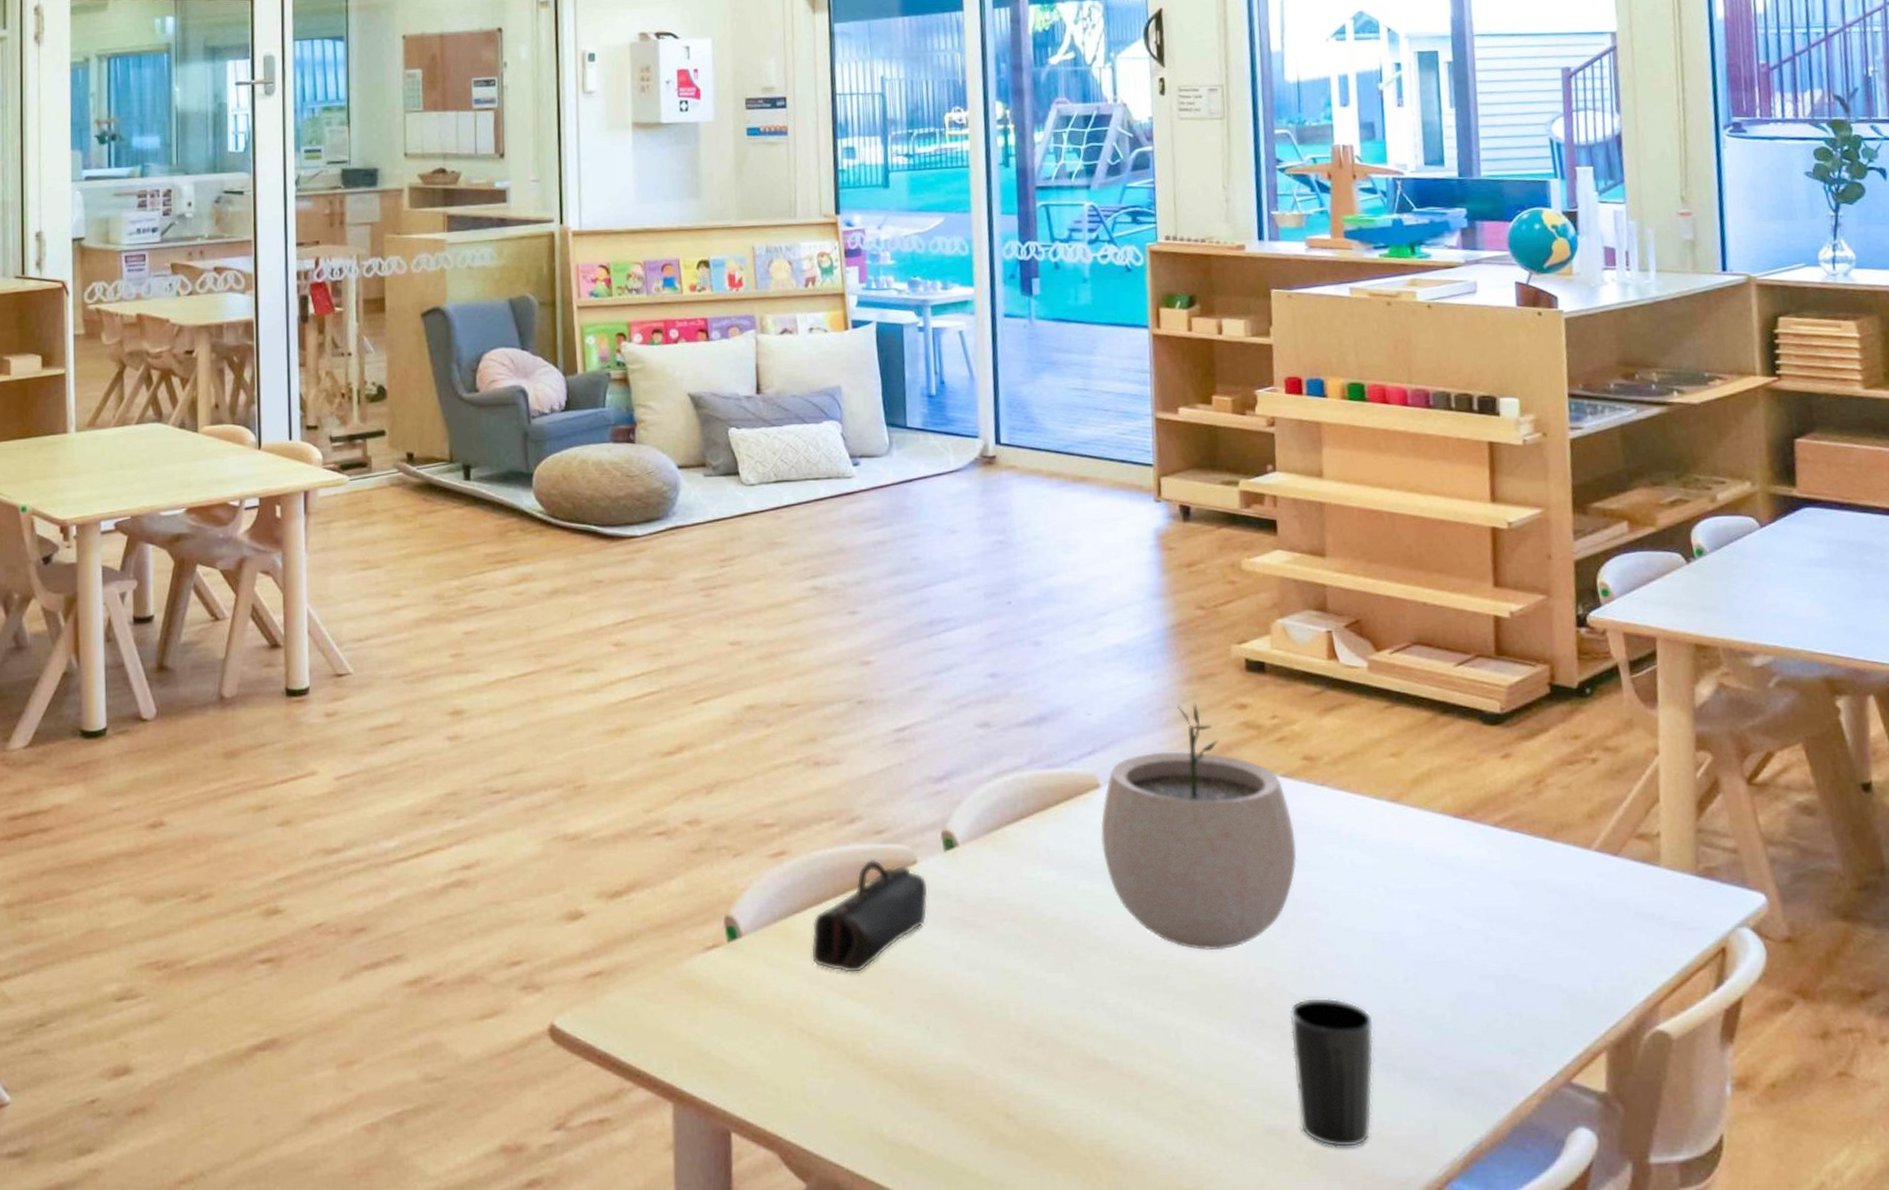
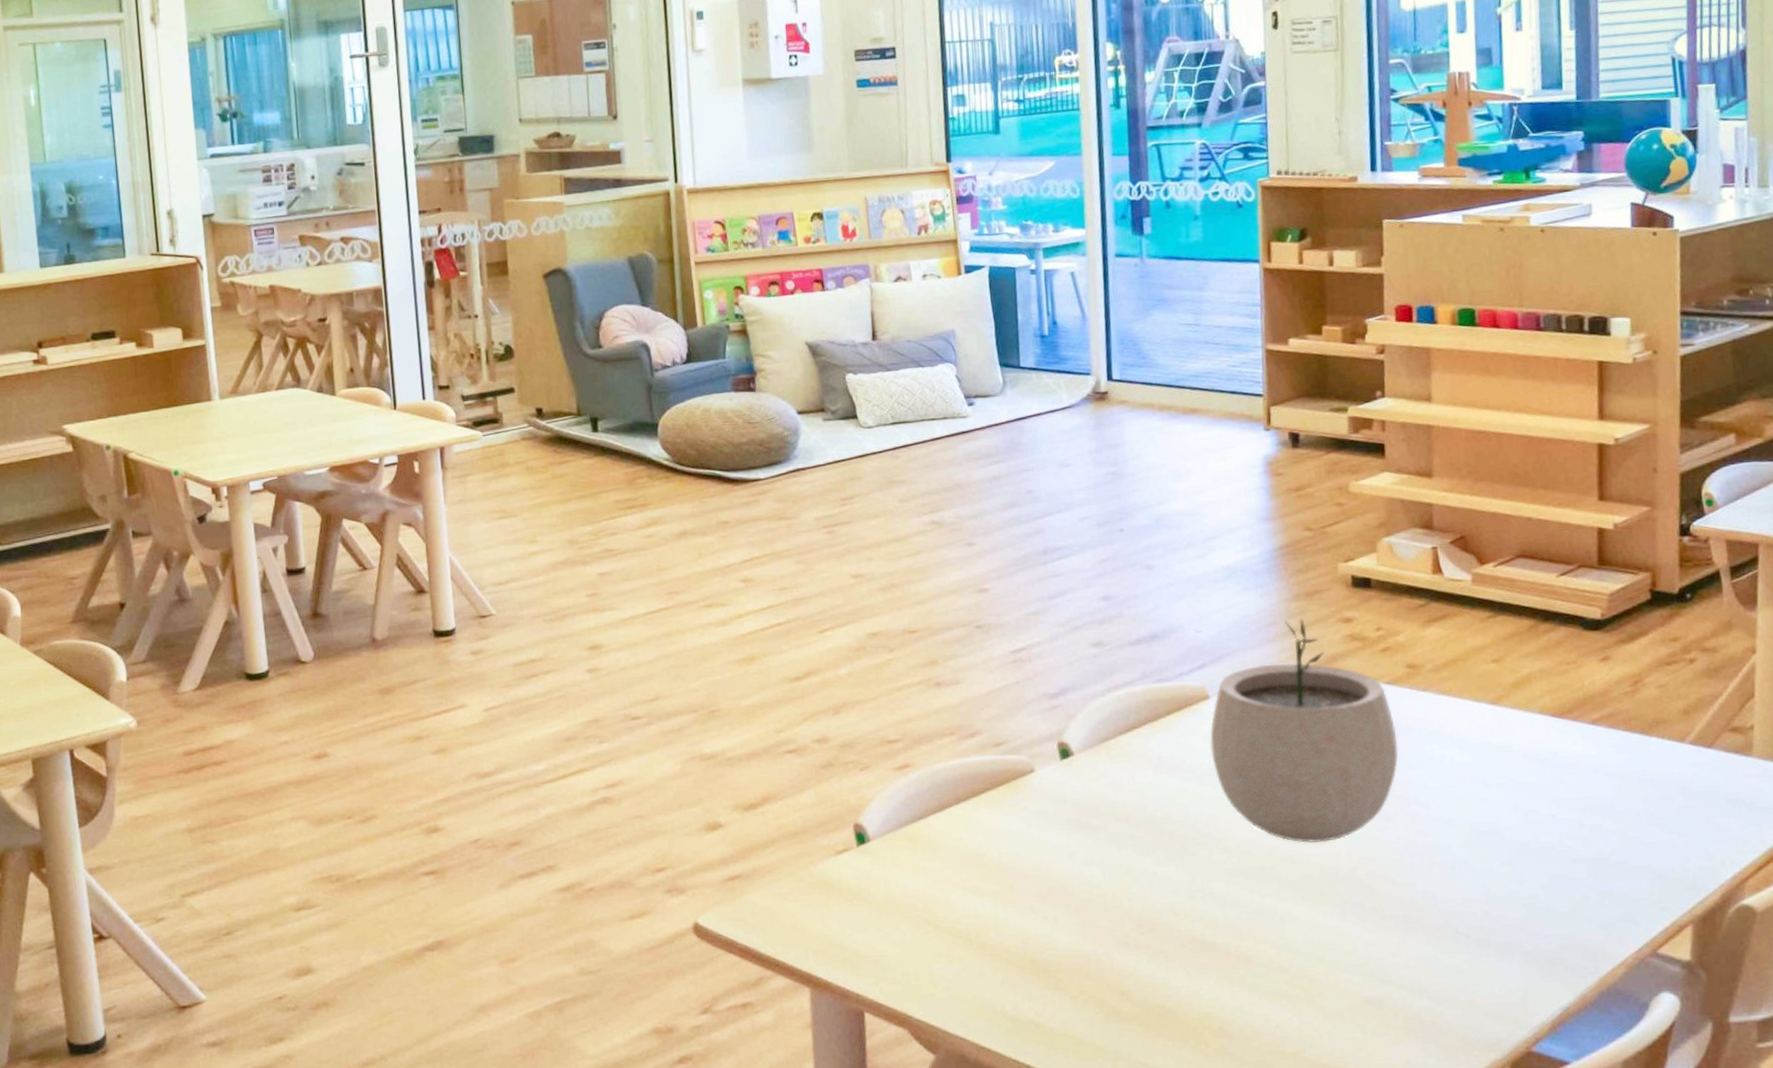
pencil case: present [811,860,928,973] -> none [935,770,1046,871]
cup: present [1289,997,1375,1148] -> none [1388,882,1470,1015]

